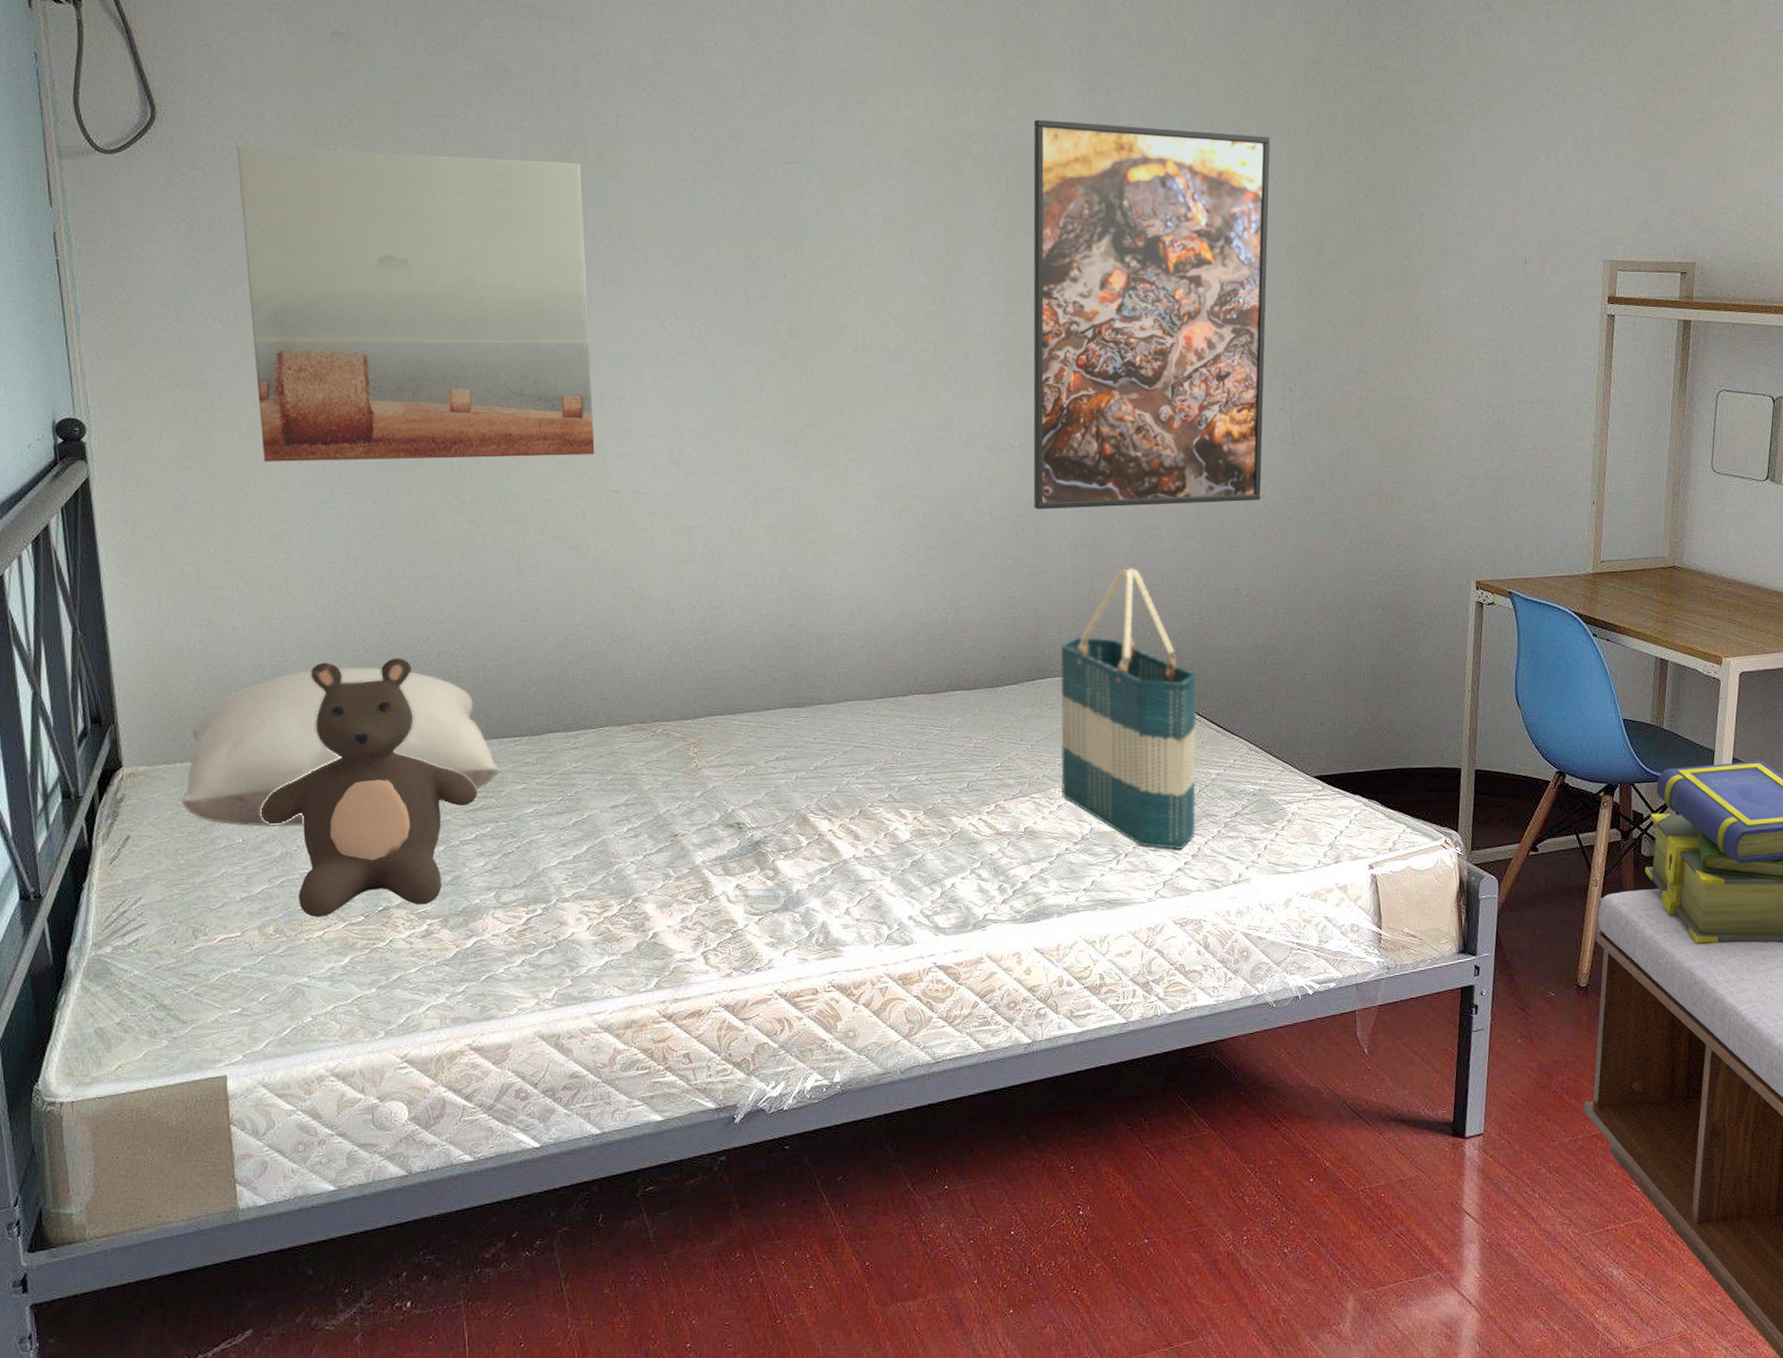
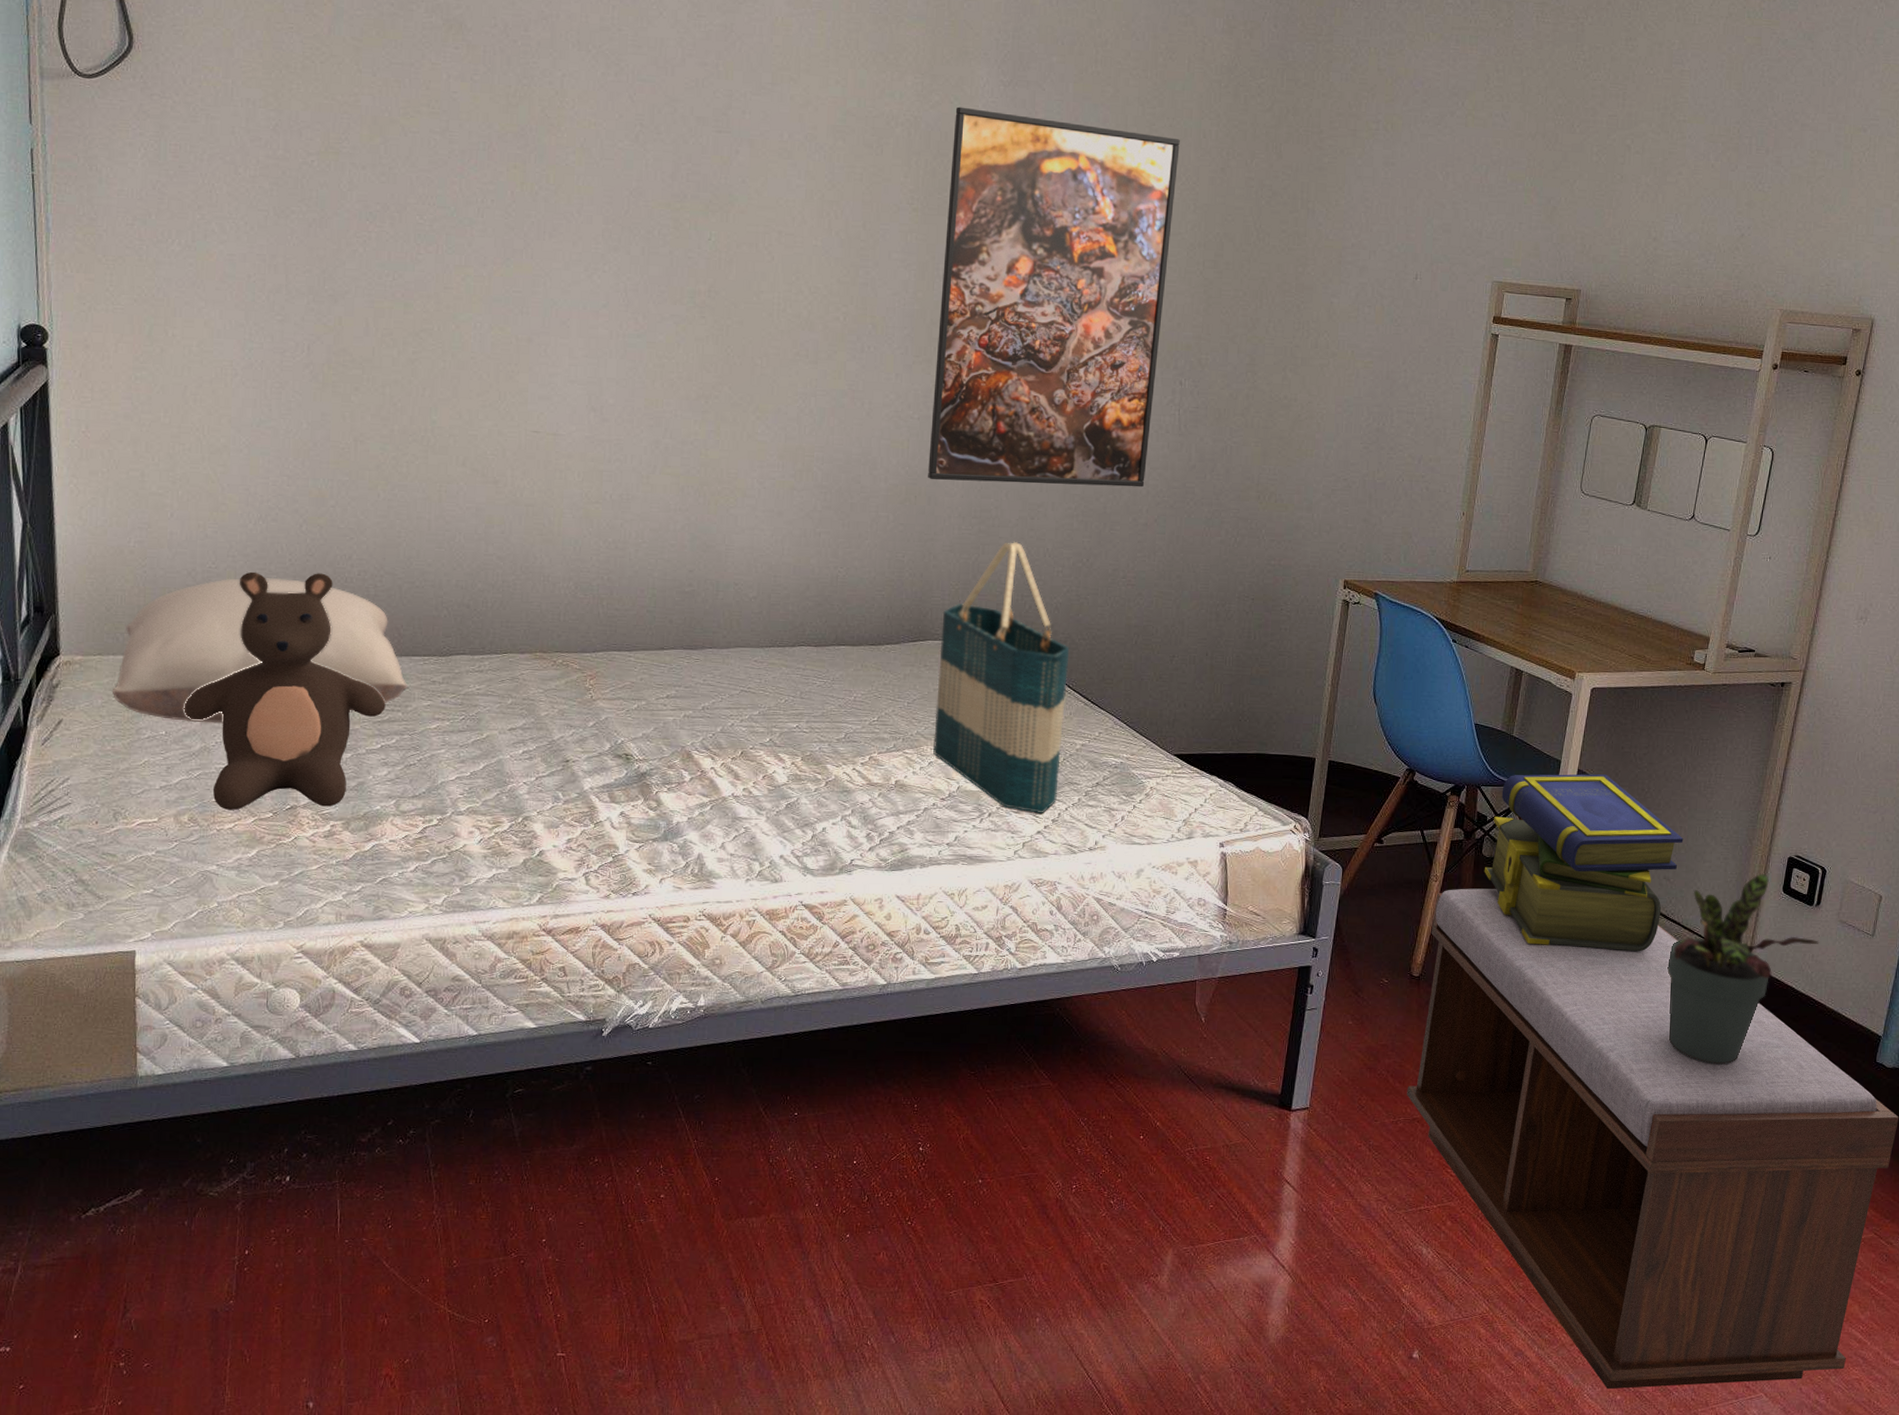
wall art: present [236,145,595,462] -> none [205,78,525,396]

